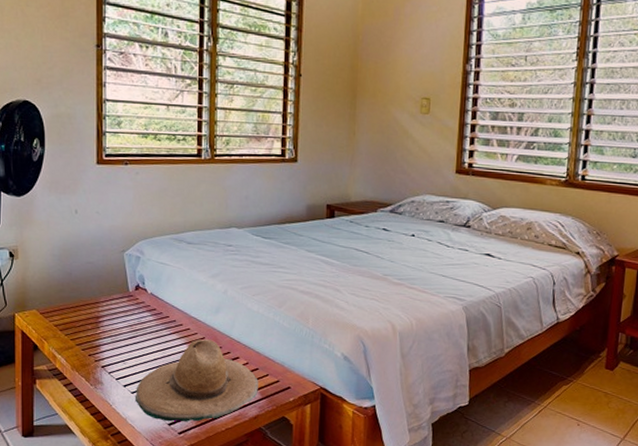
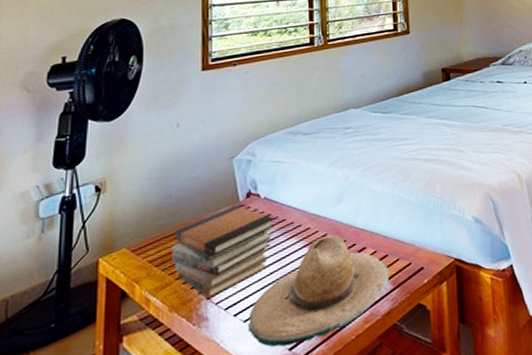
book stack: none [73,294,159,368] -> present [172,205,275,300]

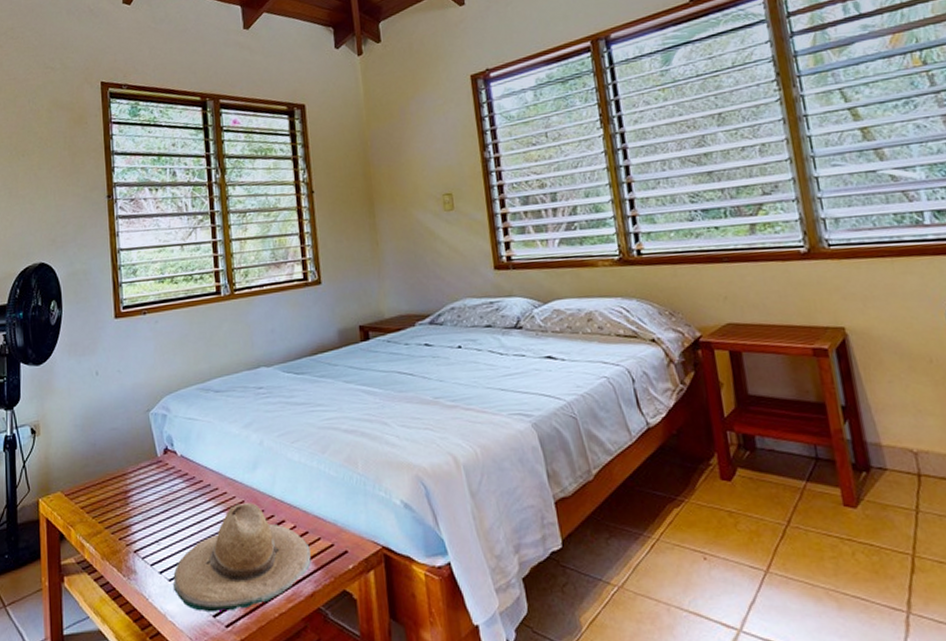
book stack: present [172,205,275,300] -> none [100,460,193,553]

